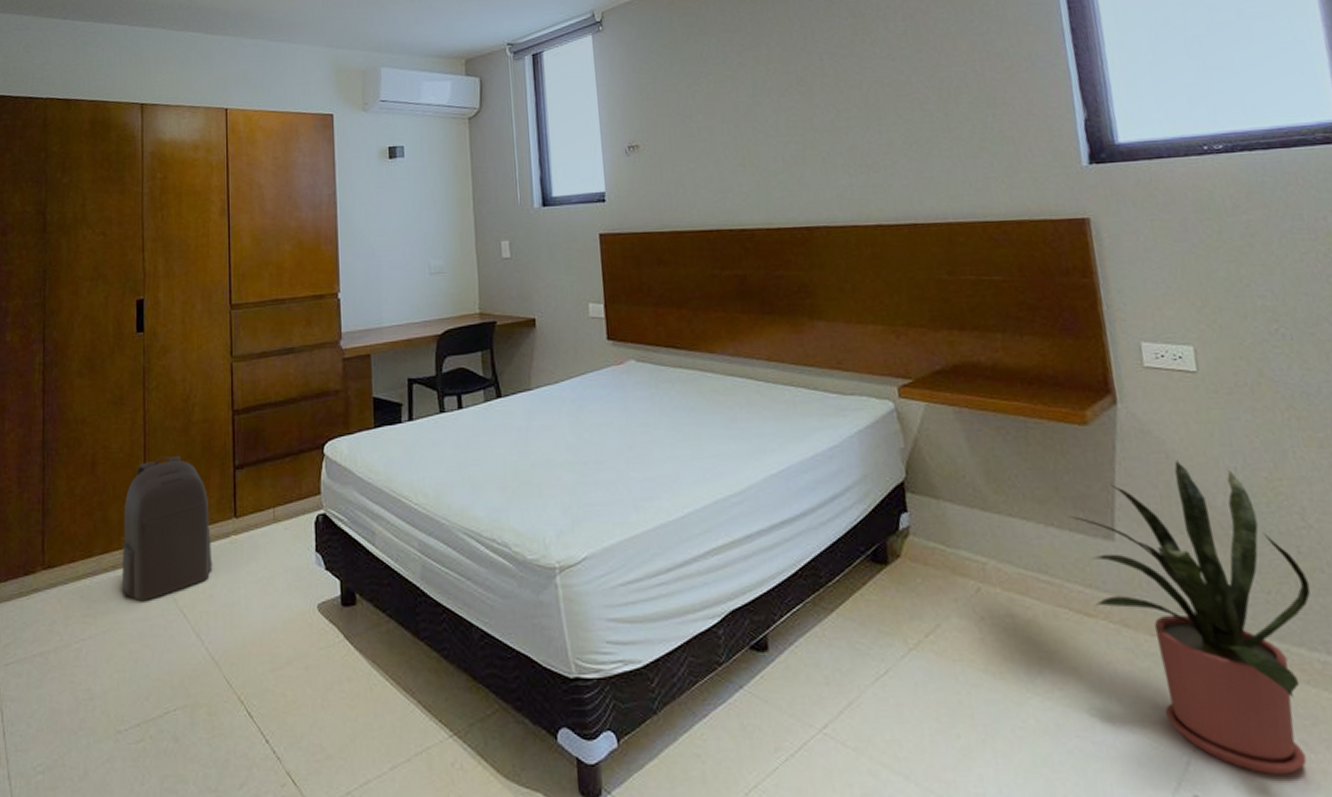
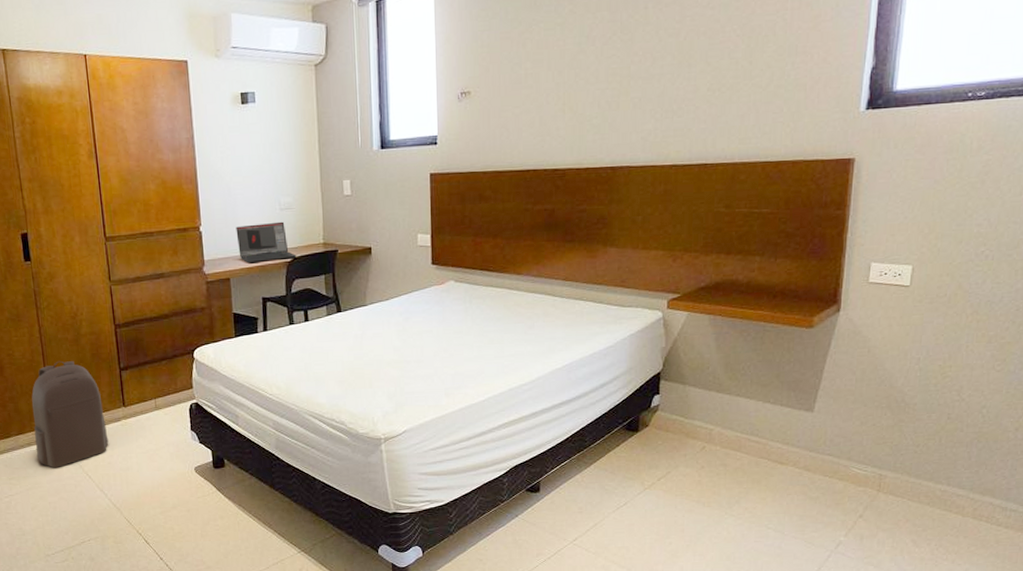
laptop: none [379,287,449,337] -> present [236,221,297,264]
house plant: present [1070,460,1311,774] -> none [784,354,950,561]

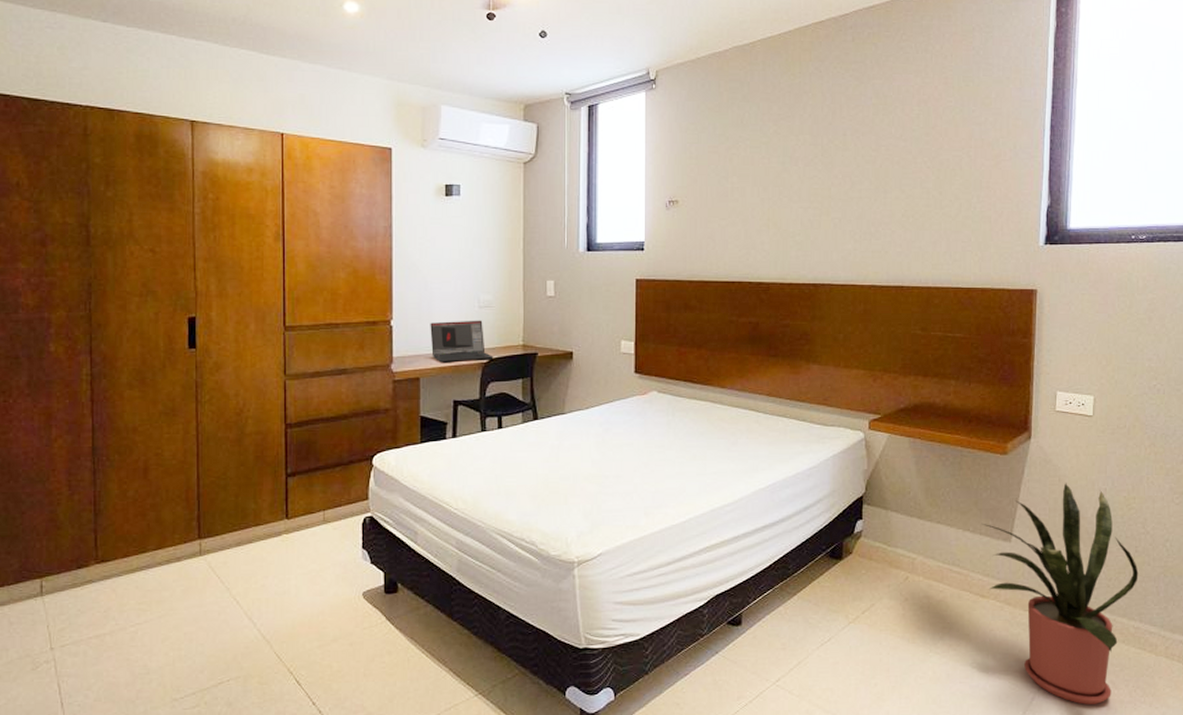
backpack: present [31,360,109,468] -> none [175,463,265,591]
house plant: none [784,354,950,561] -> present [982,483,1139,705]

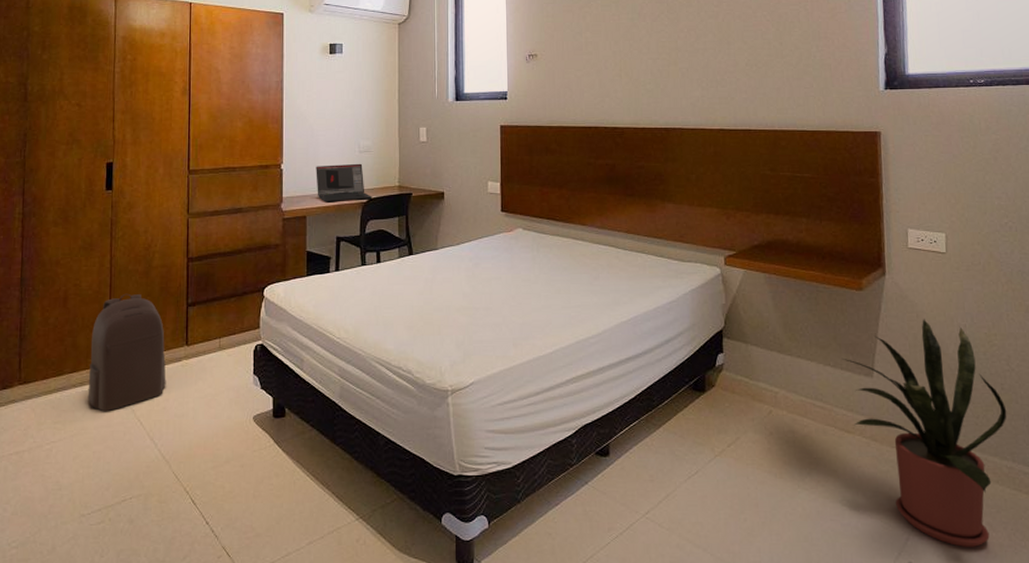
backpack: none [175,463,265,591] -> present [87,293,166,412]

